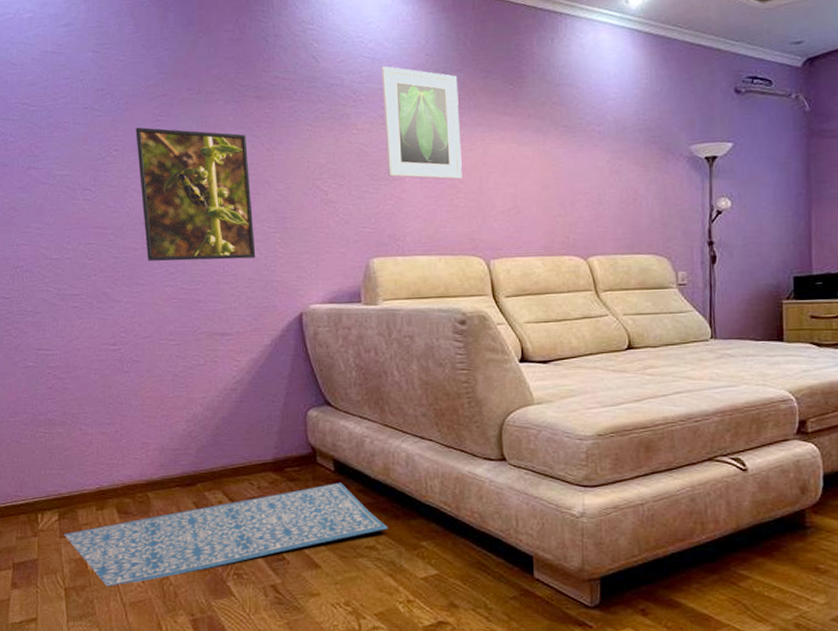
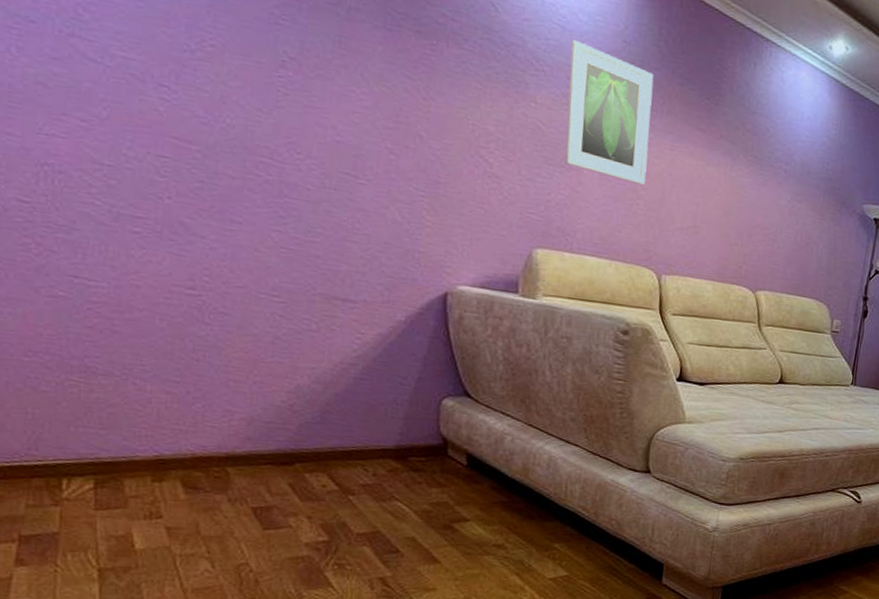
rug: present [64,482,388,587] -> none [101,477,521,570]
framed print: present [136,127,256,262] -> none [243,24,398,220]

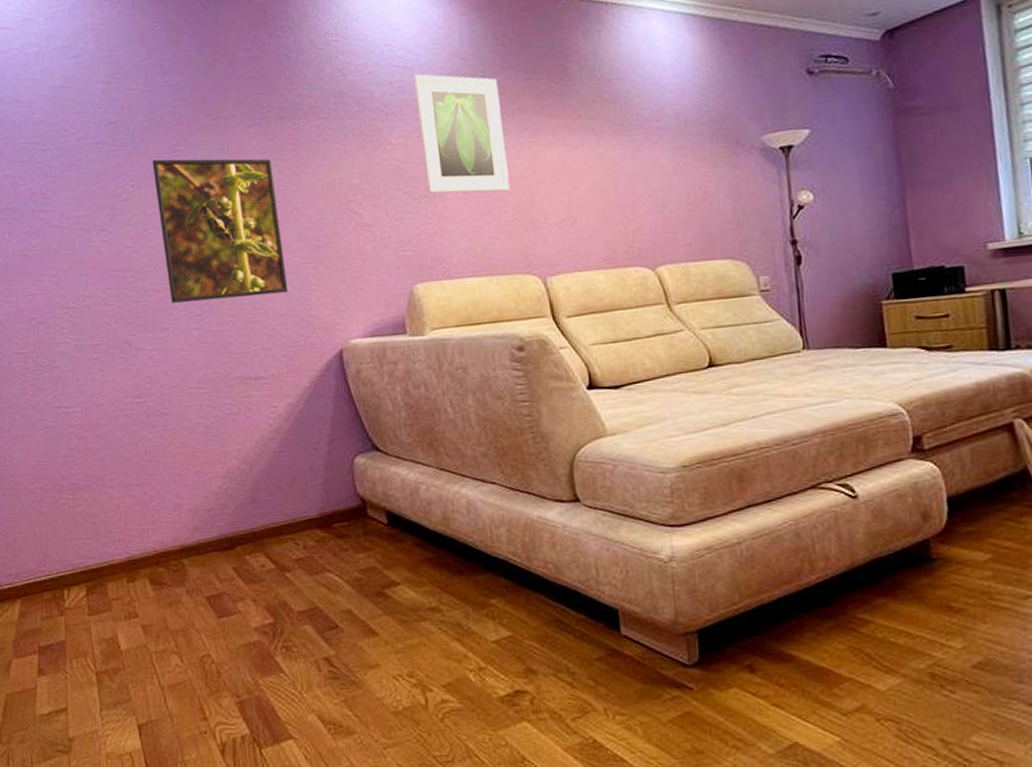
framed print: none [243,24,398,220] -> present [152,158,288,304]

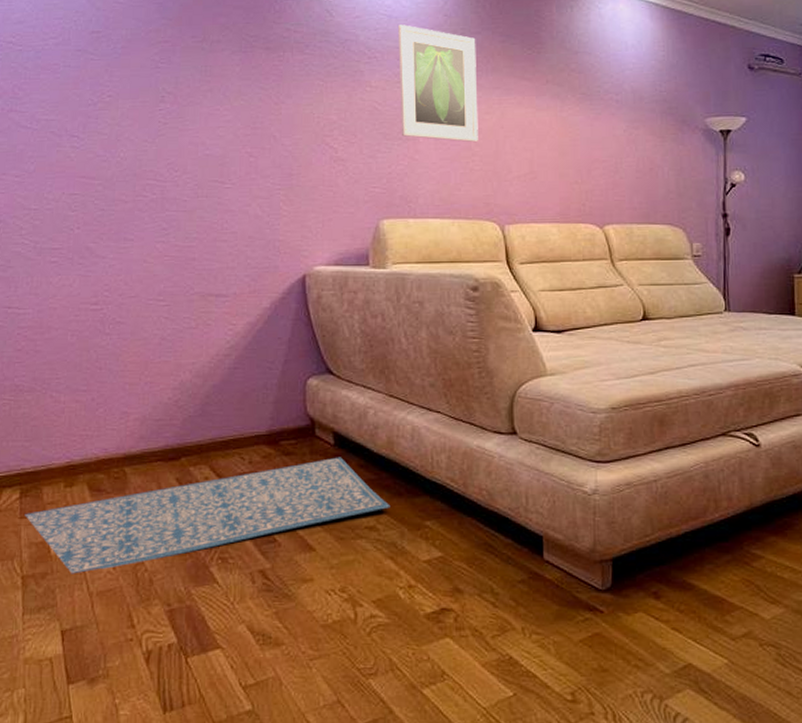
rug: none [92,536,452,669] -> present [24,457,390,574]
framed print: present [152,158,288,304] -> none [132,73,258,216]

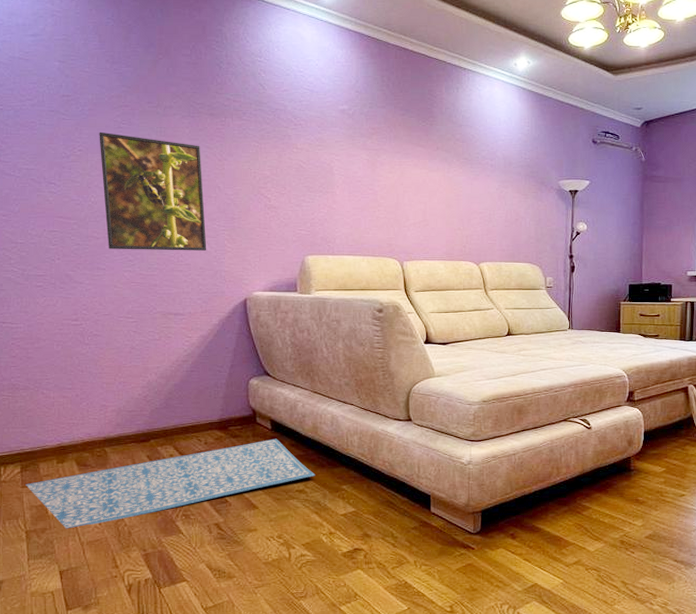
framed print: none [132,73,258,216] -> present [99,132,207,251]
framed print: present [398,24,478,143] -> none [319,98,383,196]

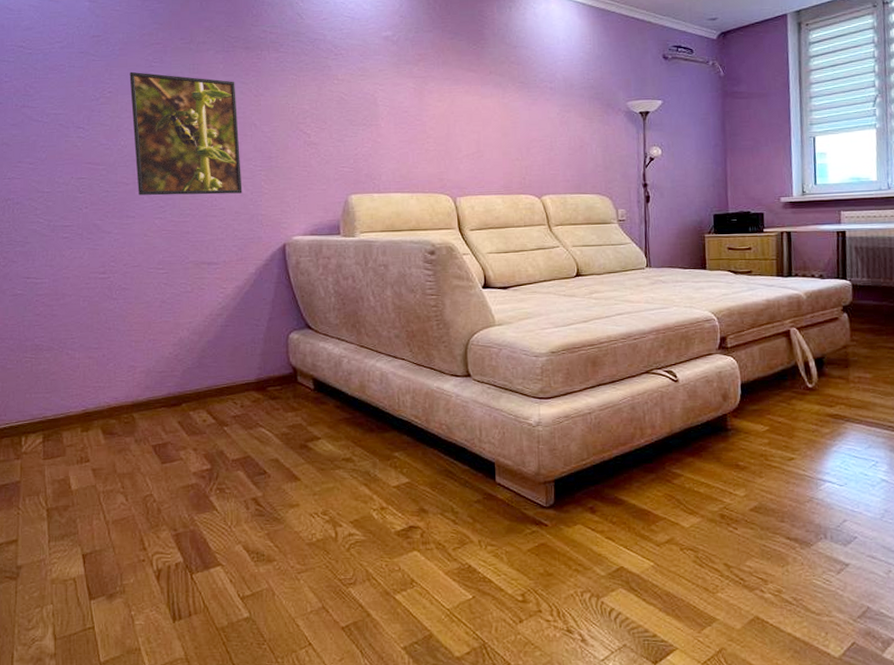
rug: present [25,438,315,529] -> none [47,400,364,506]

